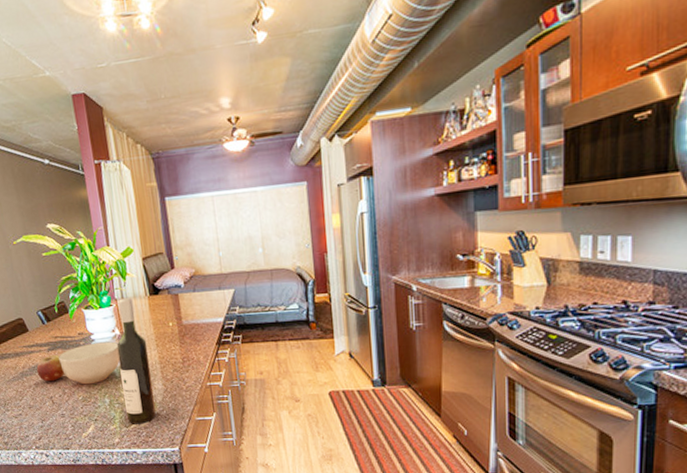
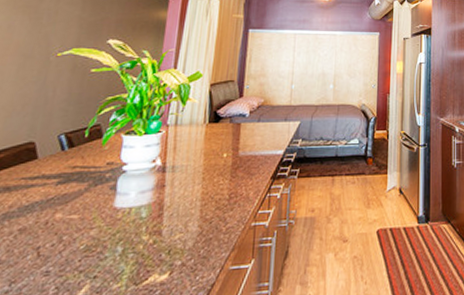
fruit: present [36,355,65,382] -> none [29,190,71,226]
bowl: present [58,341,120,385] -> none [67,173,156,229]
bottle: present [116,298,156,424] -> none [140,125,192,280]

